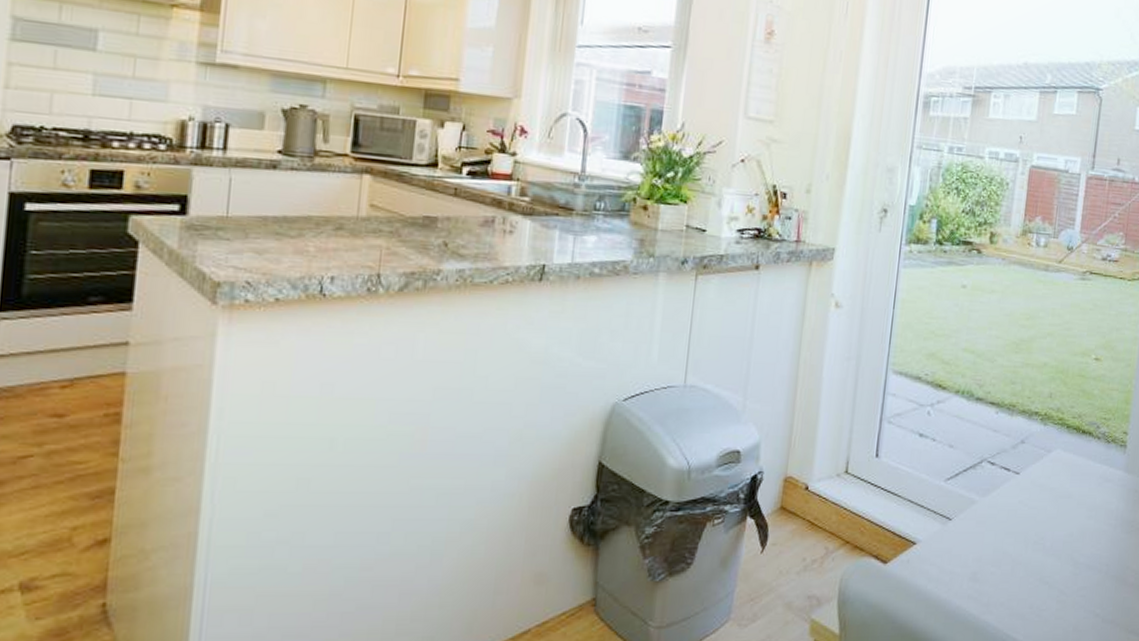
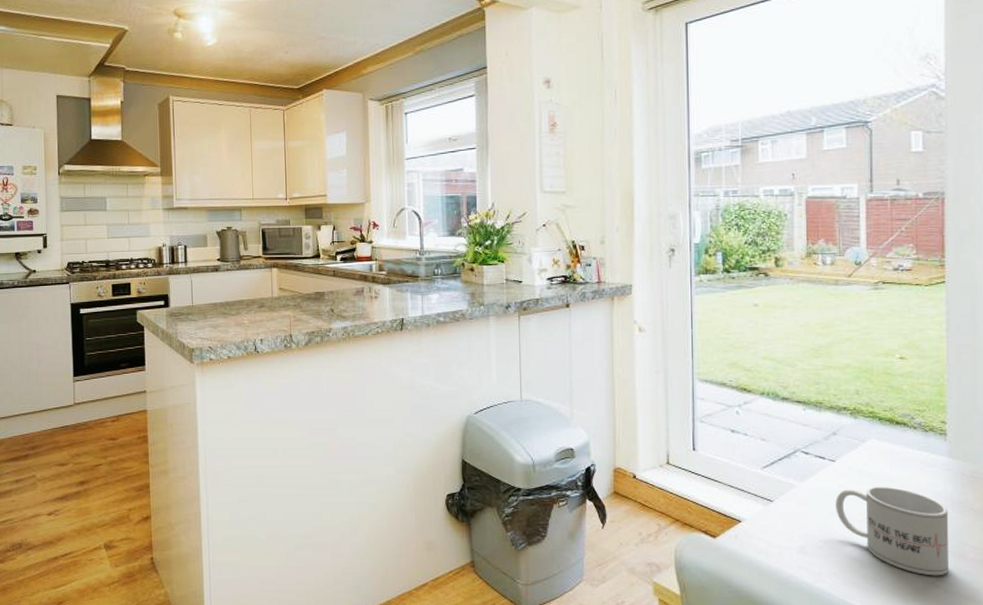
mug: none [1012,503,1118,604] -> present [836,486,950,576]

